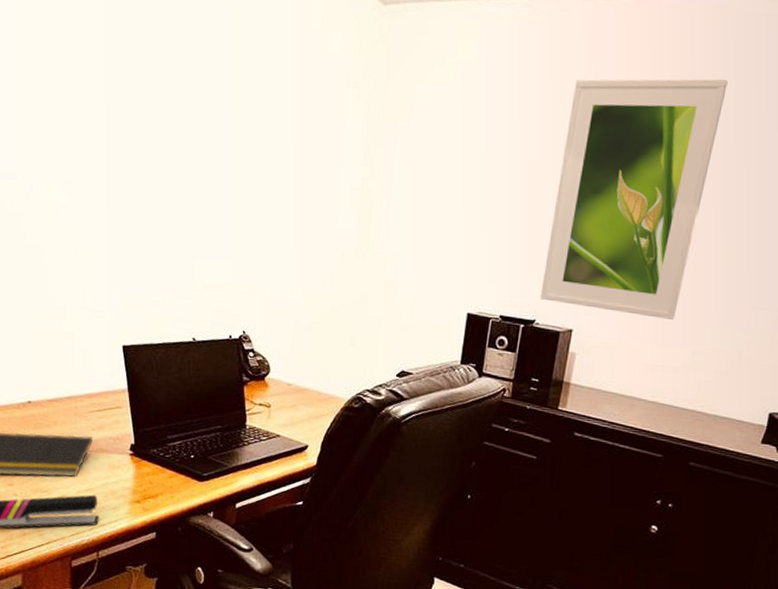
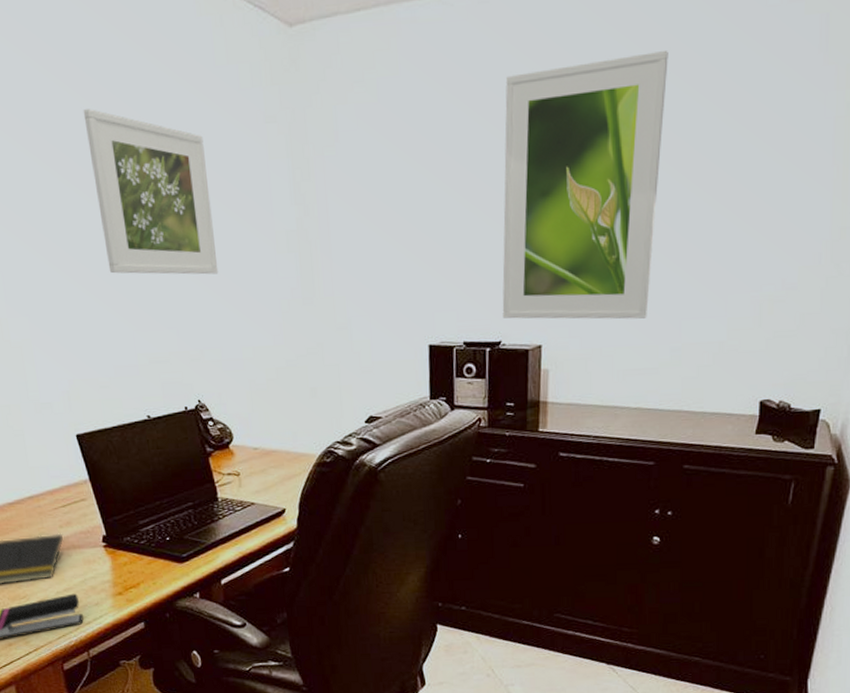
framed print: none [180,49,288,217] -> present [83,109,219,275]

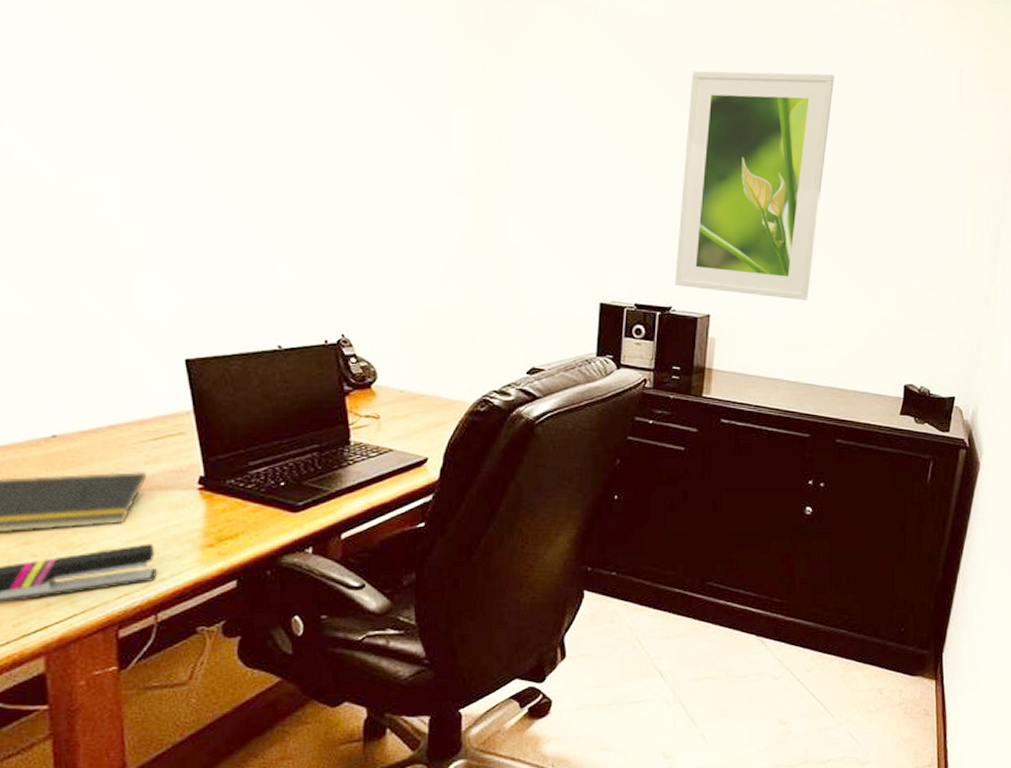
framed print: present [83,109,219,275] -> none [252,26,385,208]

